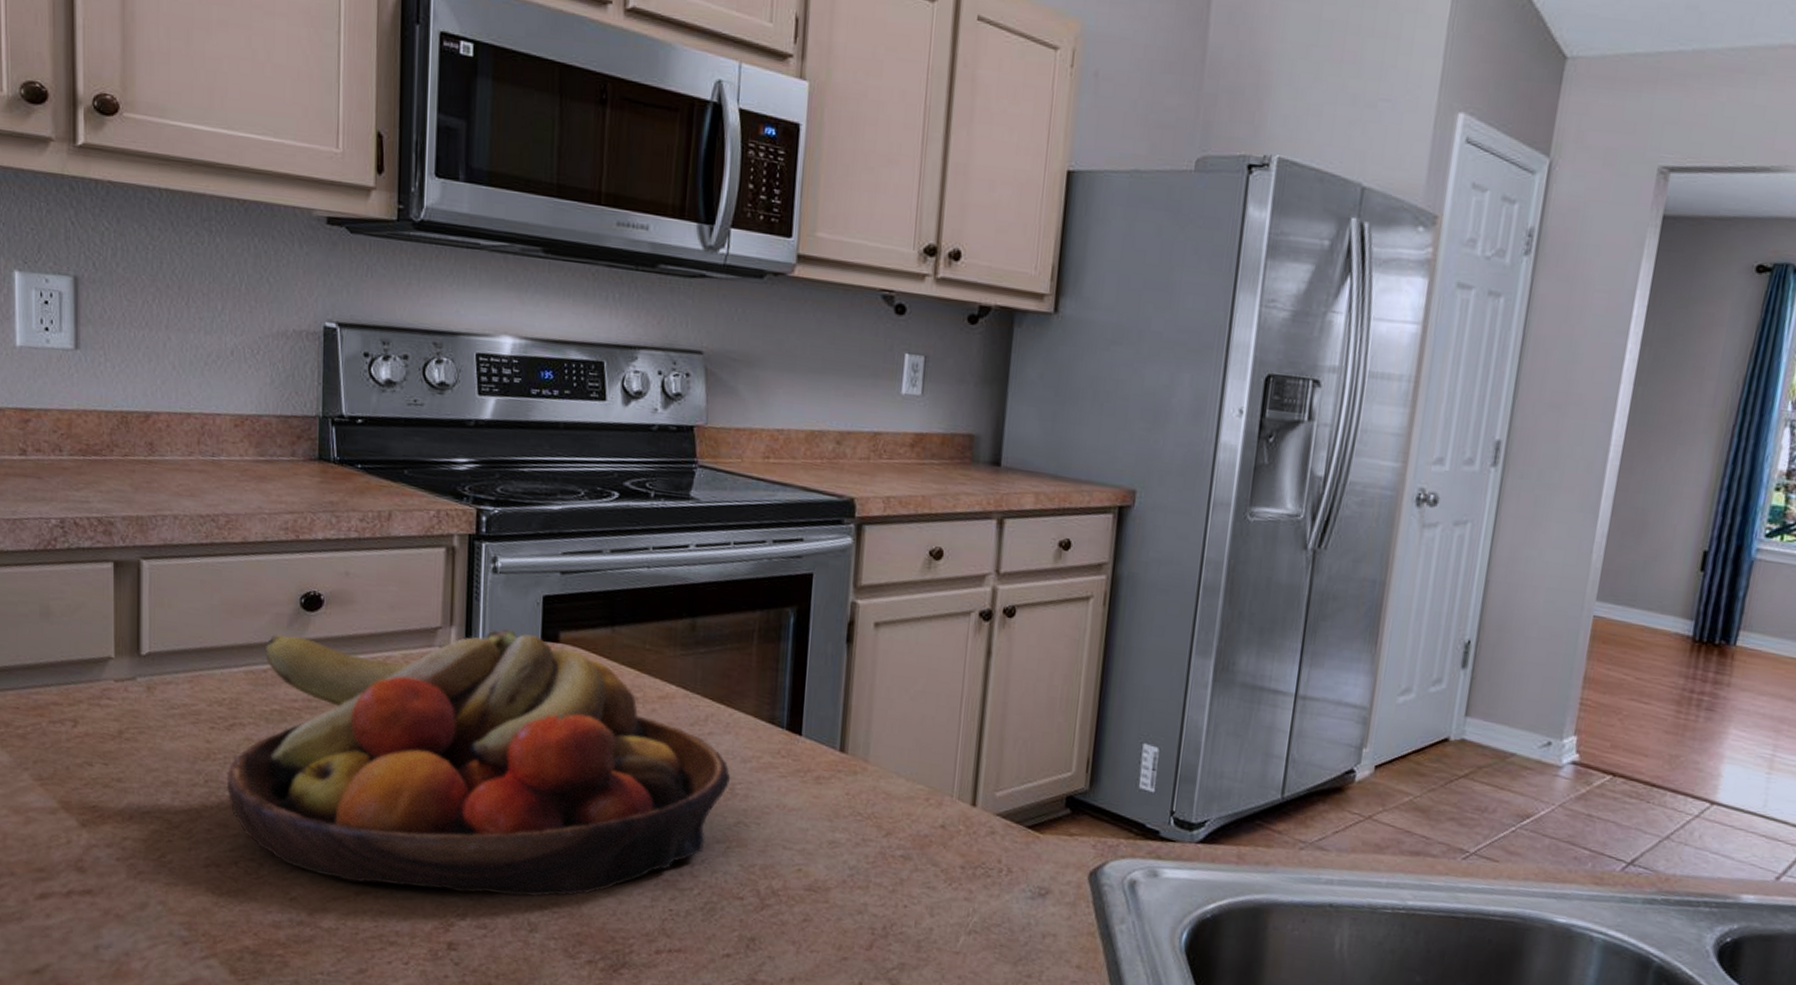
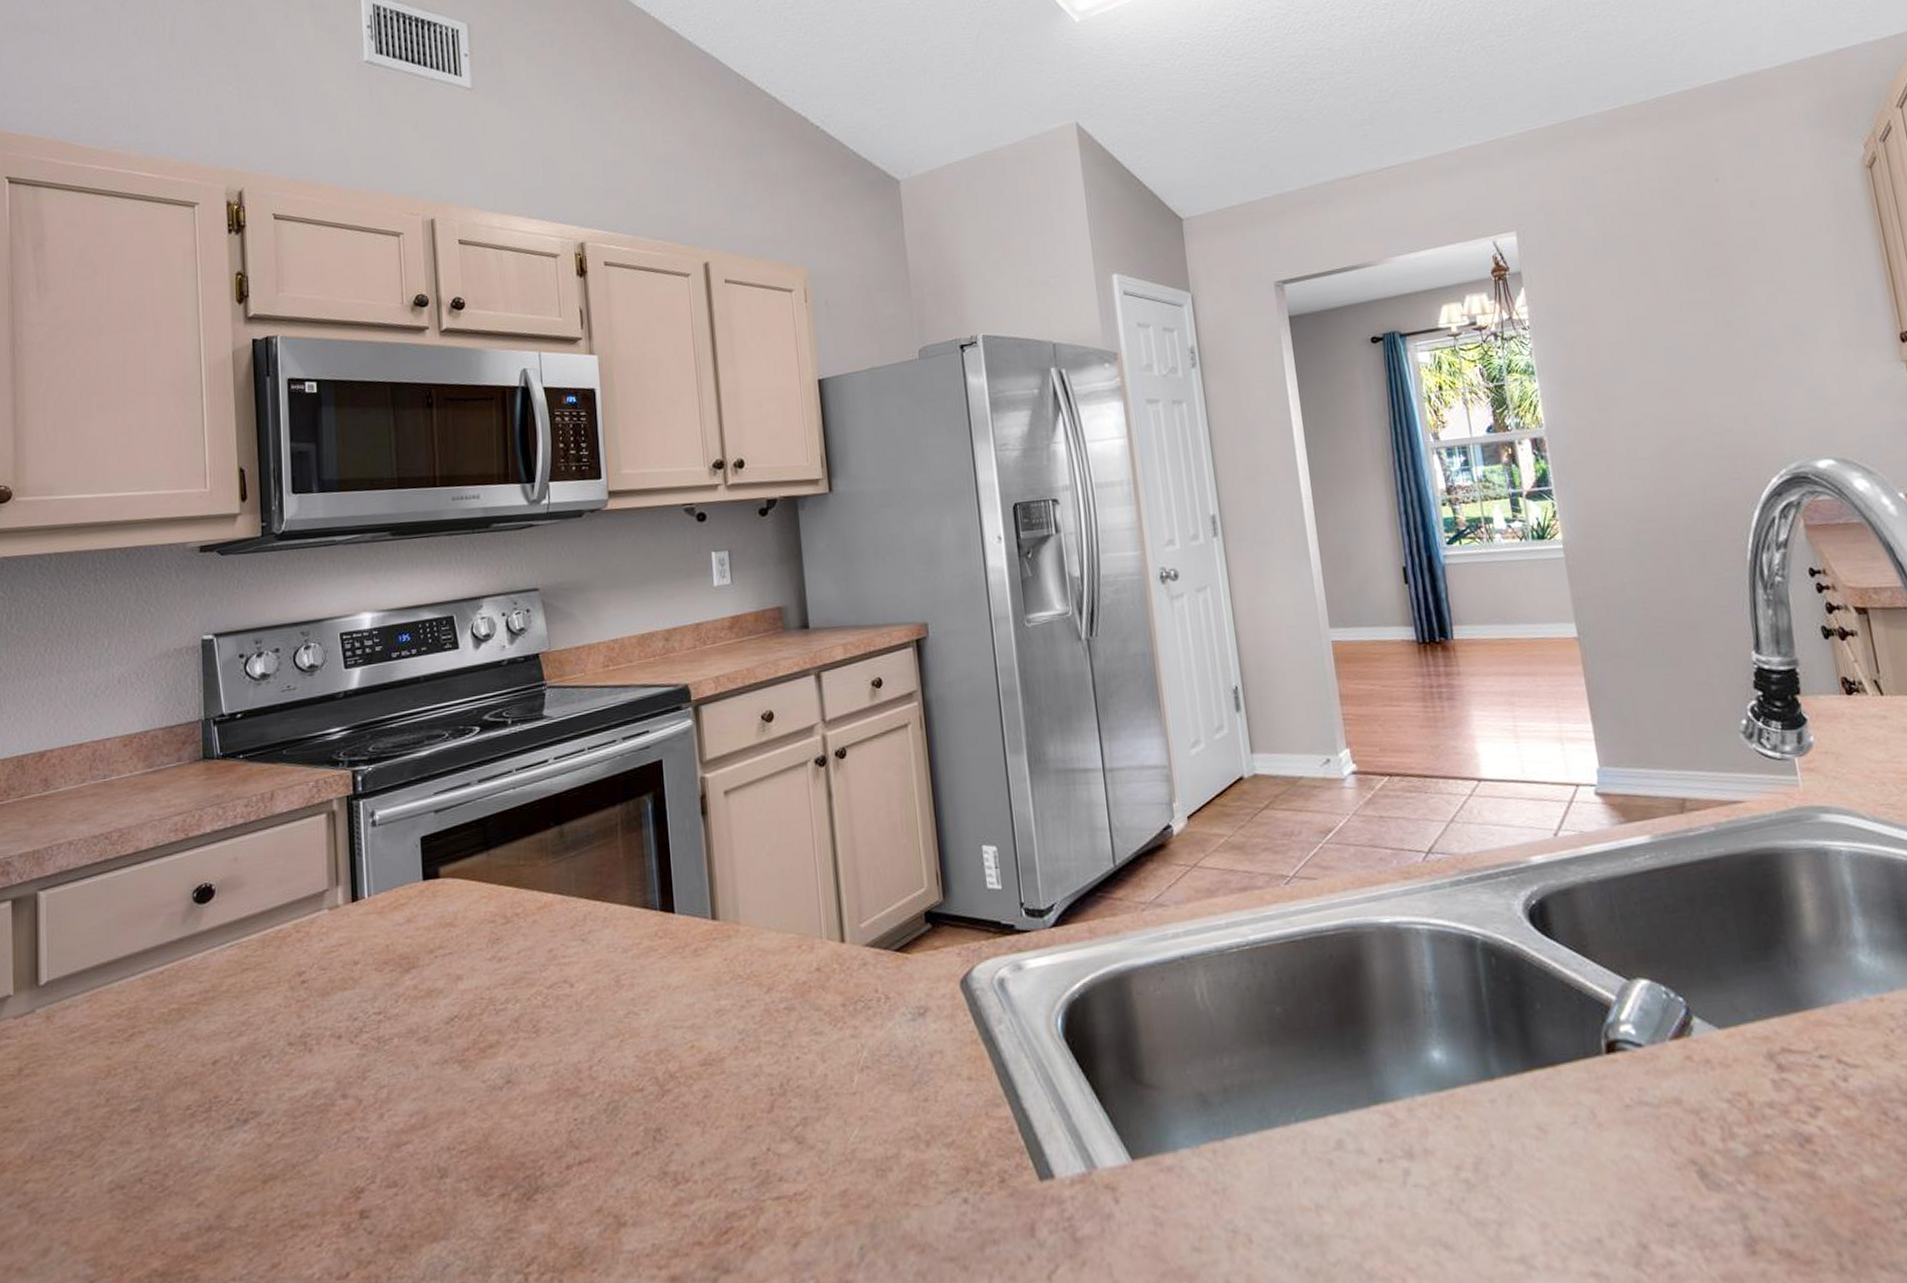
fruit bowl: present [226,629,731,897] -> none [127,876,615,1172]

